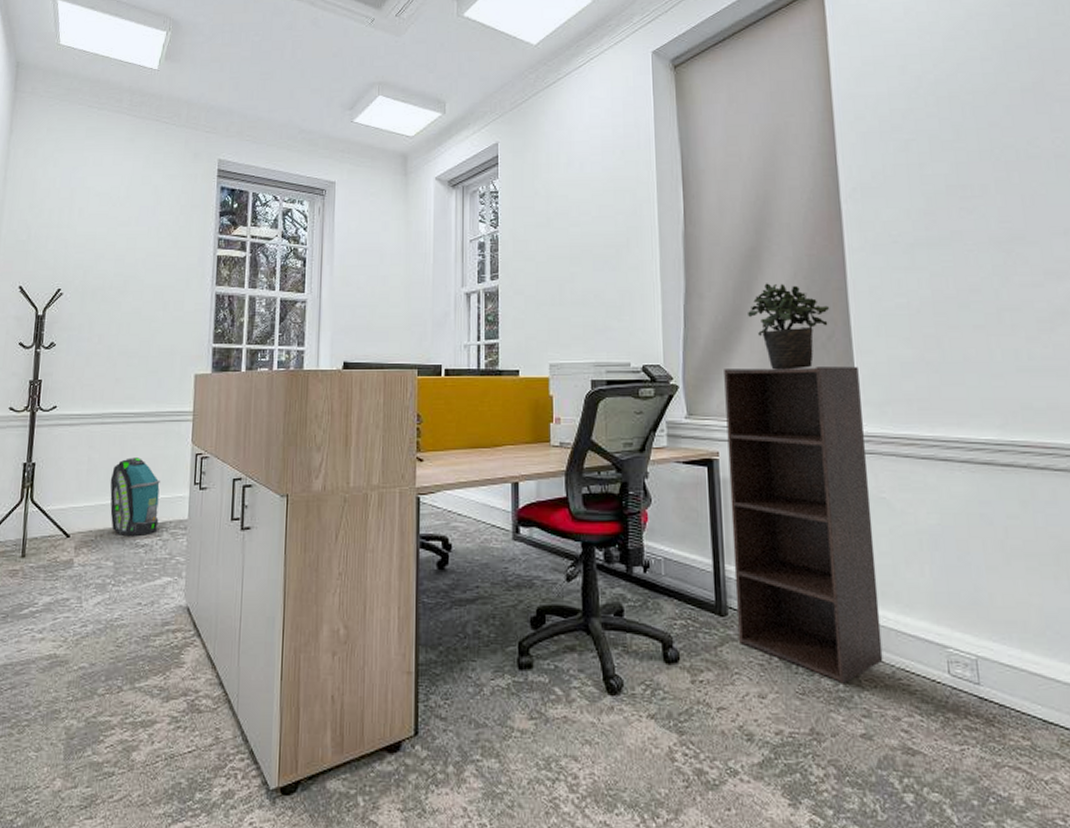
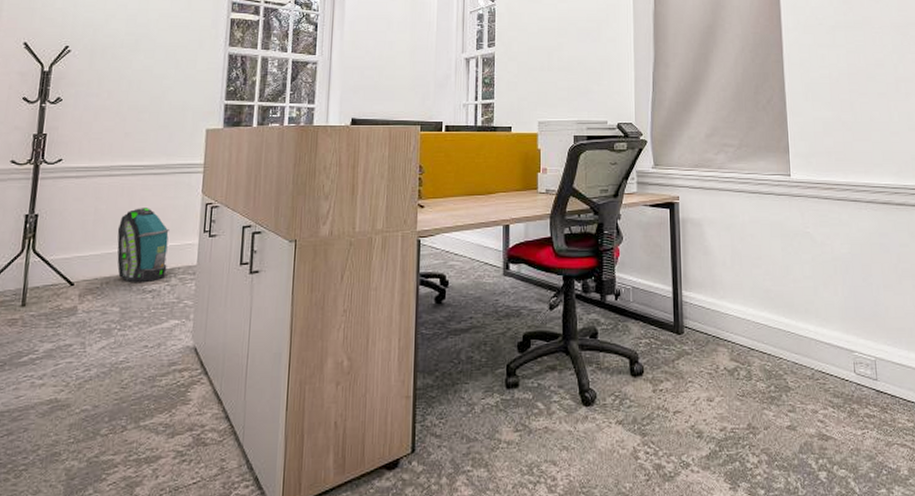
shelf: present [724,366,883,684] -> none [684,125,805,386]
potted plant: present [748,283,830,370] -> none [705,55,770,128]

